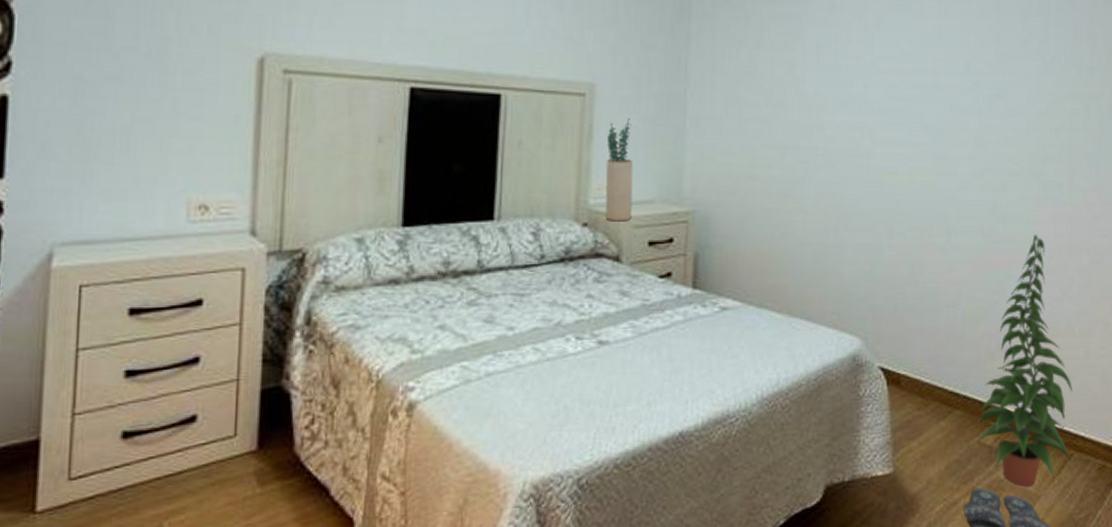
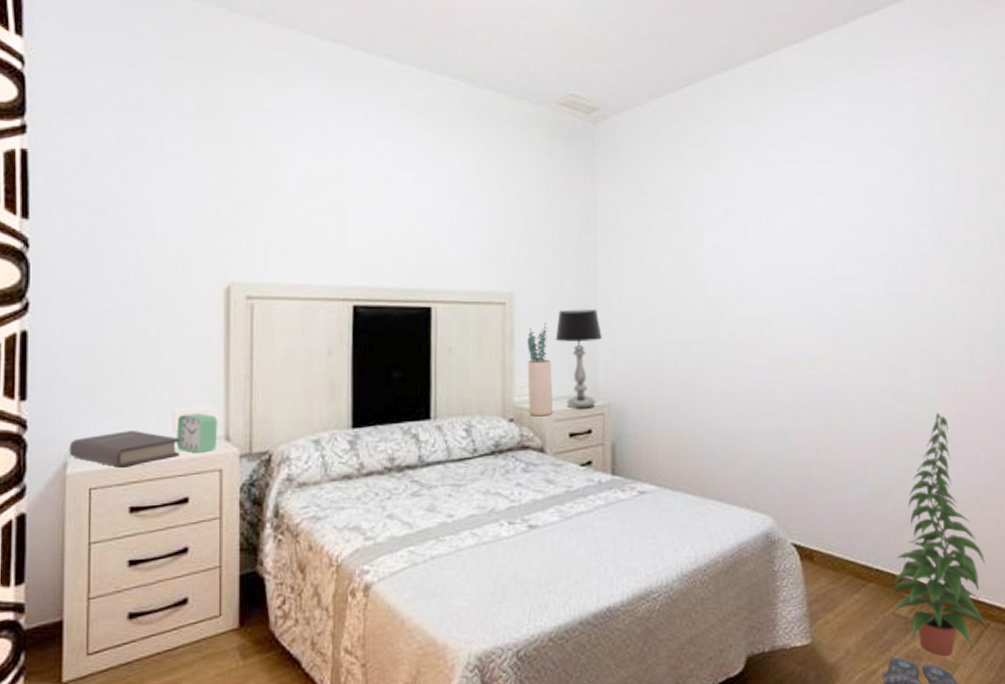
book: none [55,220,194,262] -> present [69,431,179,468]
alarm clock: none [190,202,243,249] -> present [176,413,218,454]
table lamp: none [638,105,690,215] -> present [555,309,602,409]

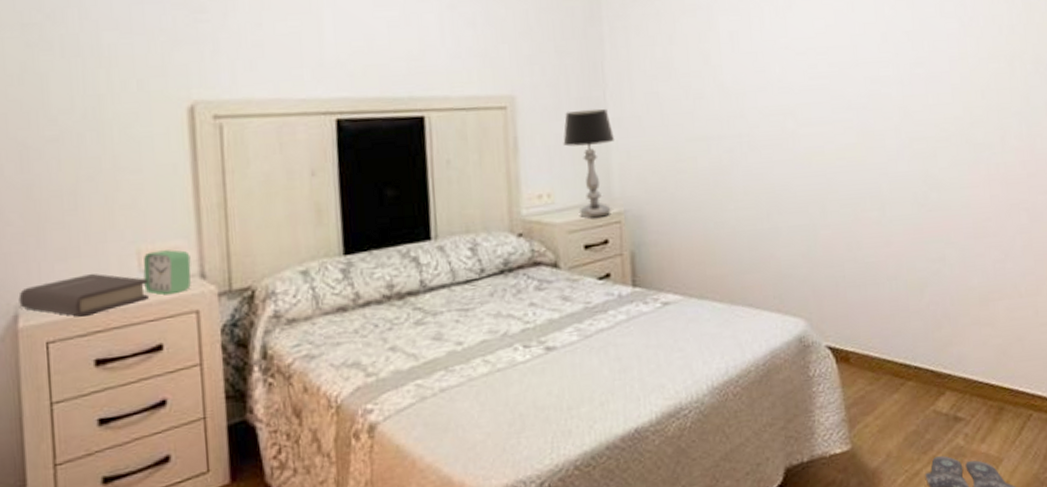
vase: present [527,323,553,417] -> none [532,126,565,230]
plant: present [892,413,986,657] -> none [932,198,1028,452]

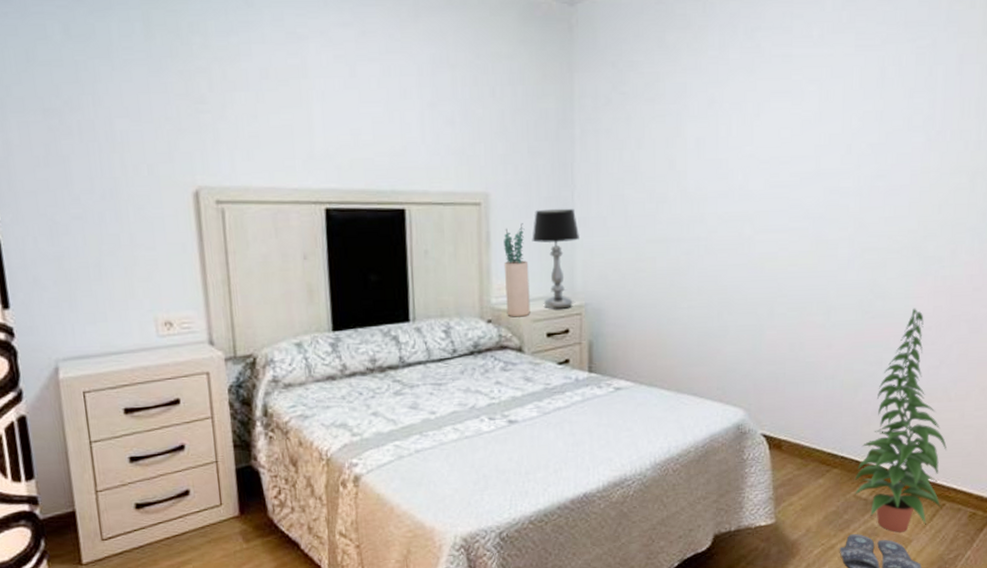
book: present [18,274,149,317] -> none [57,336,166,372]
alarm clock: present [143,250,191,295] -> none [160,319,201,358]
vase: none [532,126,565,230] -> present [503,223,530,317]
plant: none [932,198,1028,452] -> present [854,308,947,533]

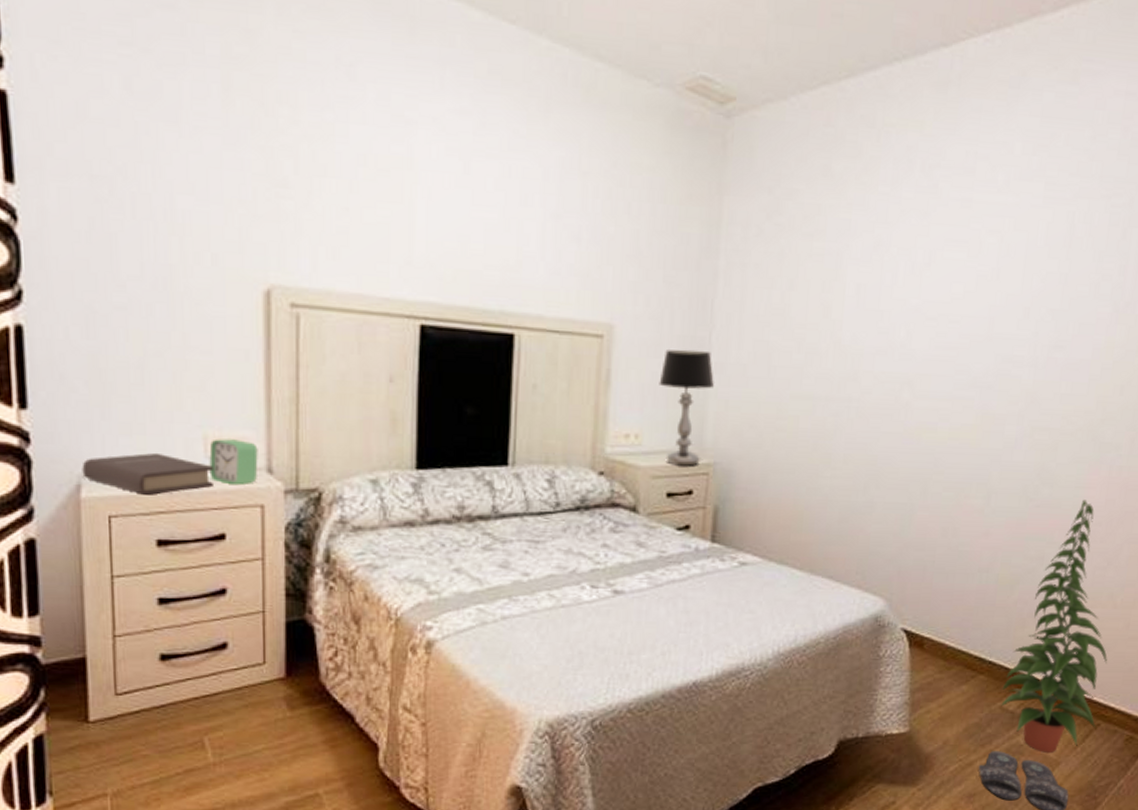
book: none [57,336,166,372] -> present [82,453,213,495]
alarm clock: none [160,319,201,358] -> present [209,439,258,486]
vase: present [503,223,530,317] -> none [622,363,653,472]

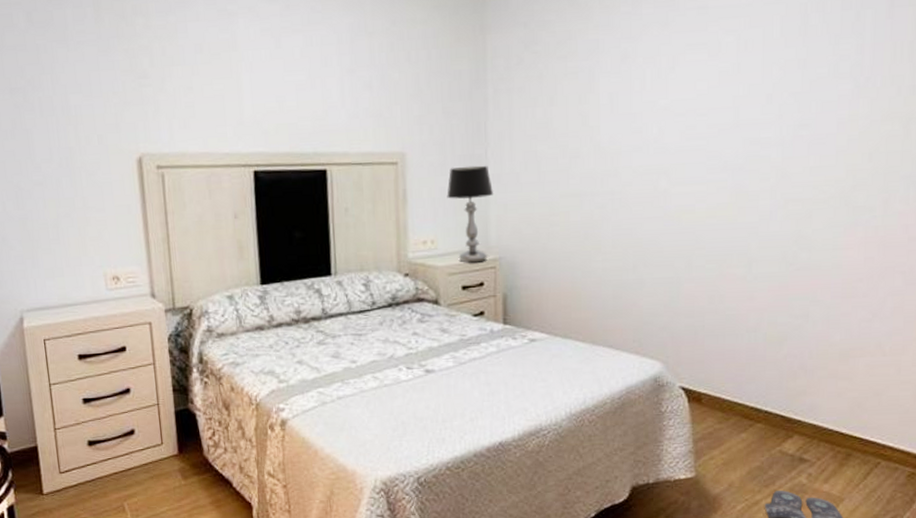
book: present [82,453,213,495] -> none [22,290,114,322]
alarm clock: present [209,439,258,486] -> none [109,274,145,309]
plant: present [1001,499,1107,754] -> none [780,259,881,491]

